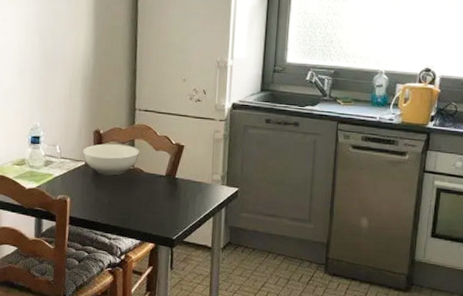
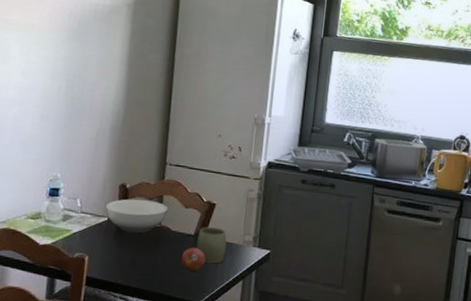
fruit: none [154,187,177,211] -> present [180,247,206,273]
mug: none [168,168,196,202] -> present [196,227,227,264]
dish rack: none [252,86,314,112] -> present [289,146,351,174]
toaster: none [334,75,392,118] -> present [371,138,428,183]

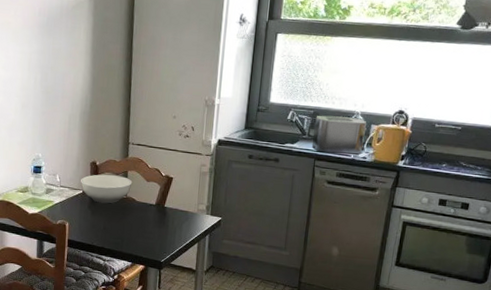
fruit: present [180,247,206,273] -> none [144,215,166,236]
mug: present [196,227,227,264] -> none [157,198,184,229]
dish rack: present [289,146,351,174] -> none [237,124,294,149]

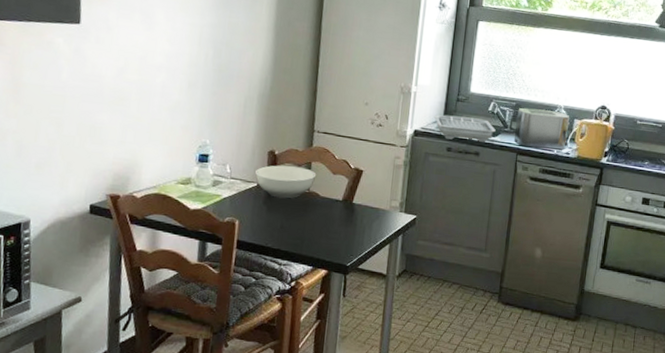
dish rack: none [237,124,294,149] -> present [435,114,496,142]

